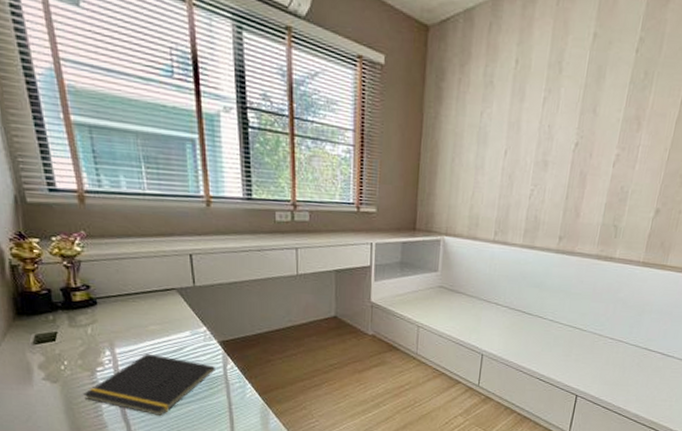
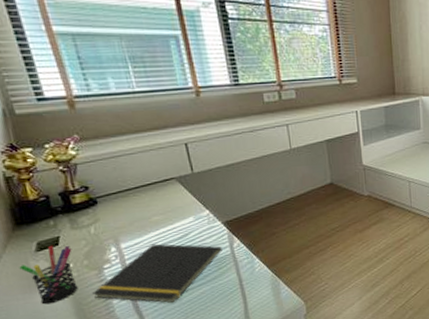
pen holder: none [16,340,70,398] -> present [19,245,78,305]

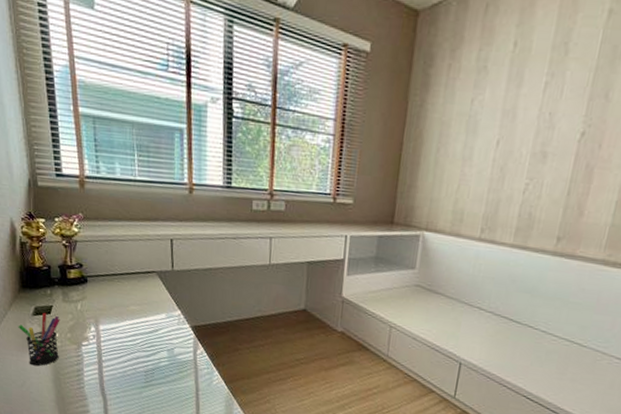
notepad: present [92,243,222,303] -> none [70,332,186,394]

